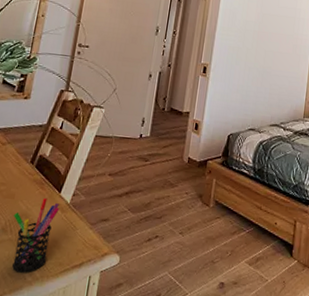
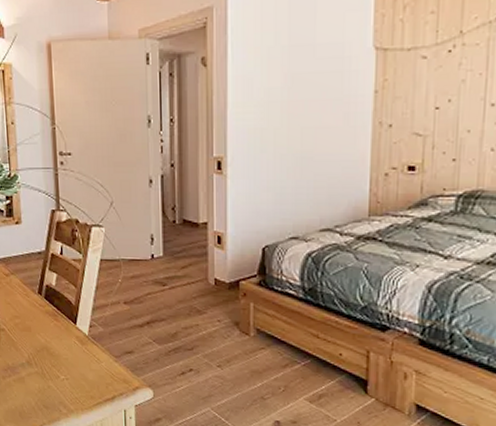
pen holder: present [12,197,60,273] -> none [35,329,79,405]

